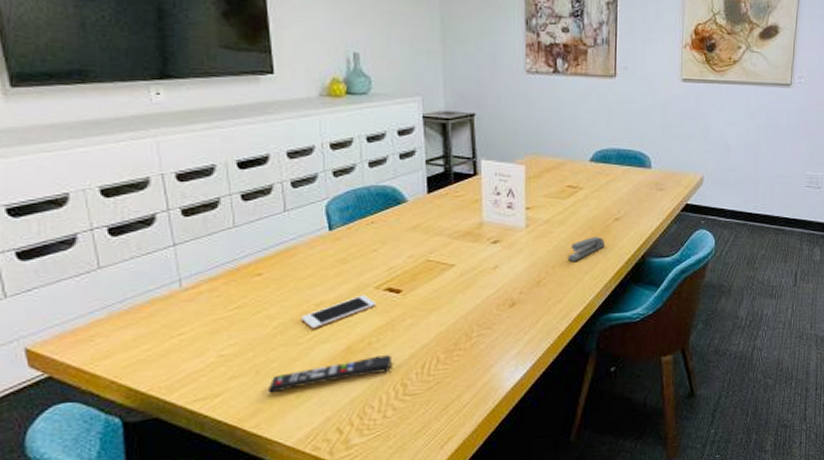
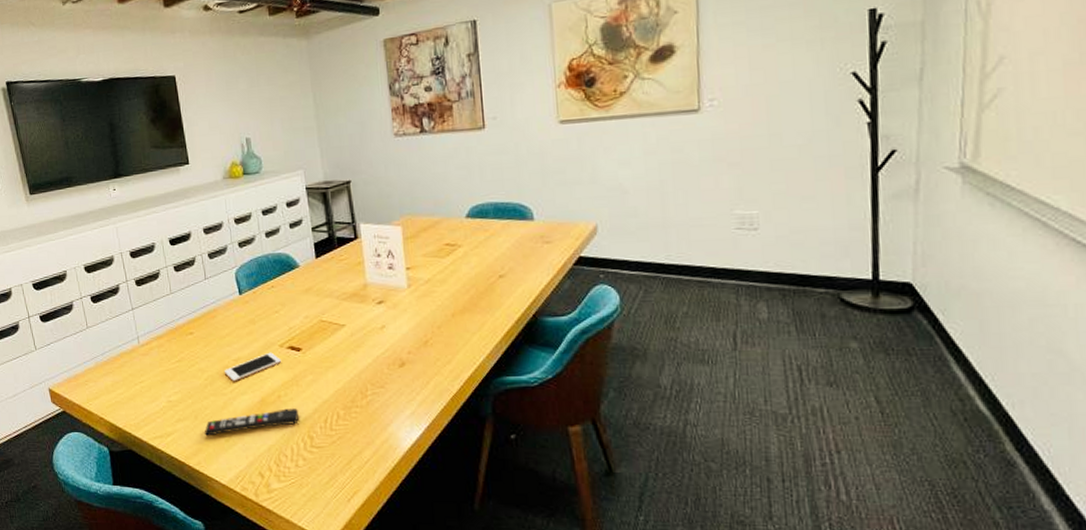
stapler: present [567,237,605,261] -> none [452,296,490,321]

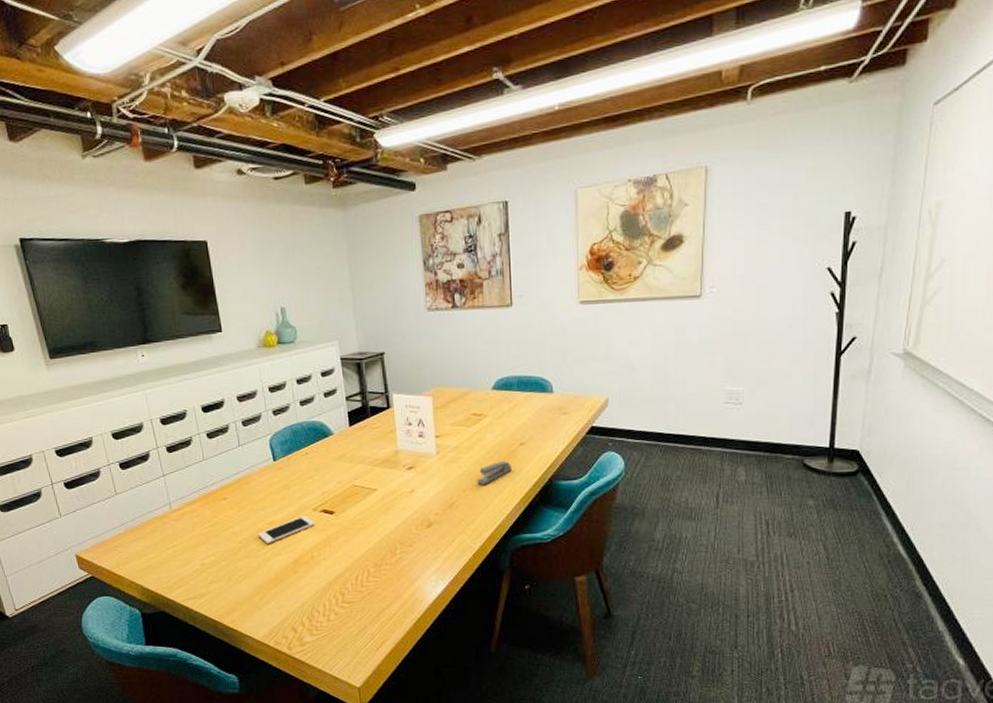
remote control: present [204,408,299,436] -> none [238,568,332,596]
stapler: none [452,296,490,321] -> present [477,461,511,485]

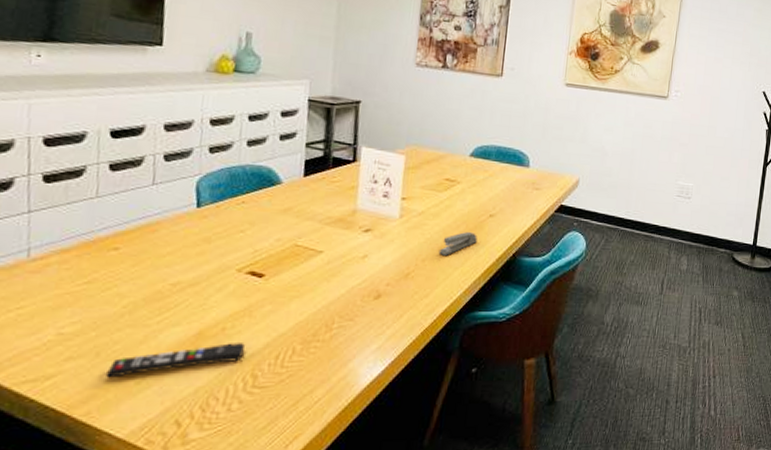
remote control: none [238,568,332,596] -> present [105,343,246,378]
cell phone: present [257,515,315,544] -> none [153,277,237,311]

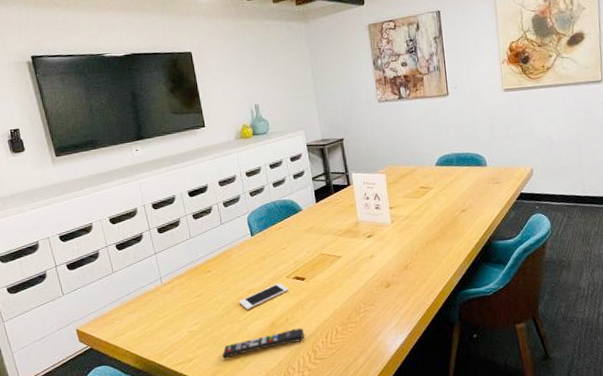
cell phone: none [153,277,237,311] -> present [238,283,289,310]
stapler: present [438,232,477,256] -> none [427,226,456,248]

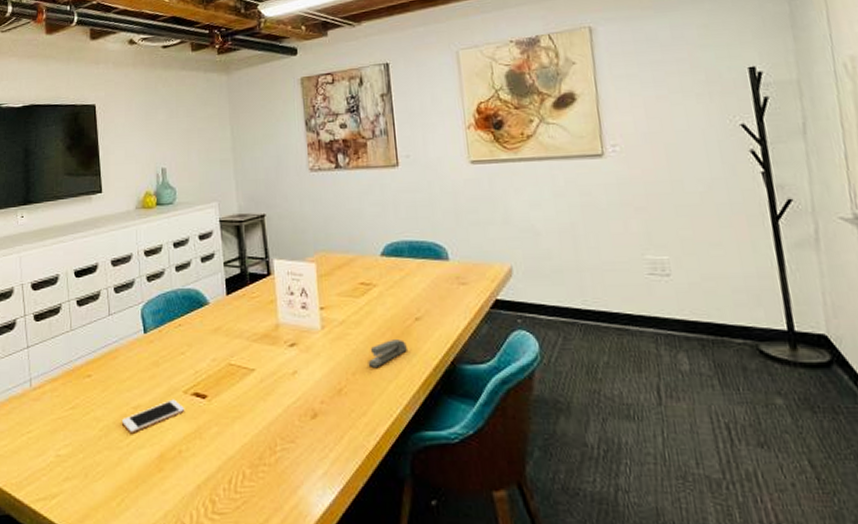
remote control: present [222,328,304,358] -> none [93,466,201,499]
stapler: none [427,226,456,248] -> present [368,340,407,367]

